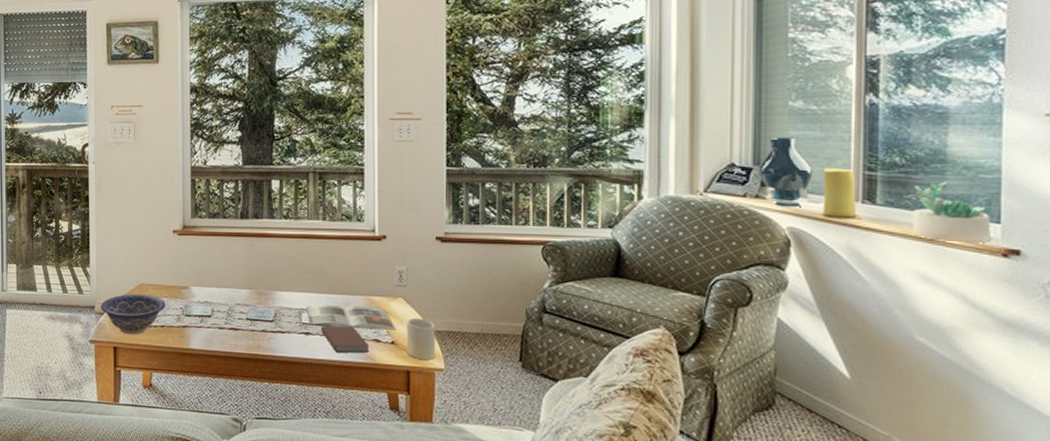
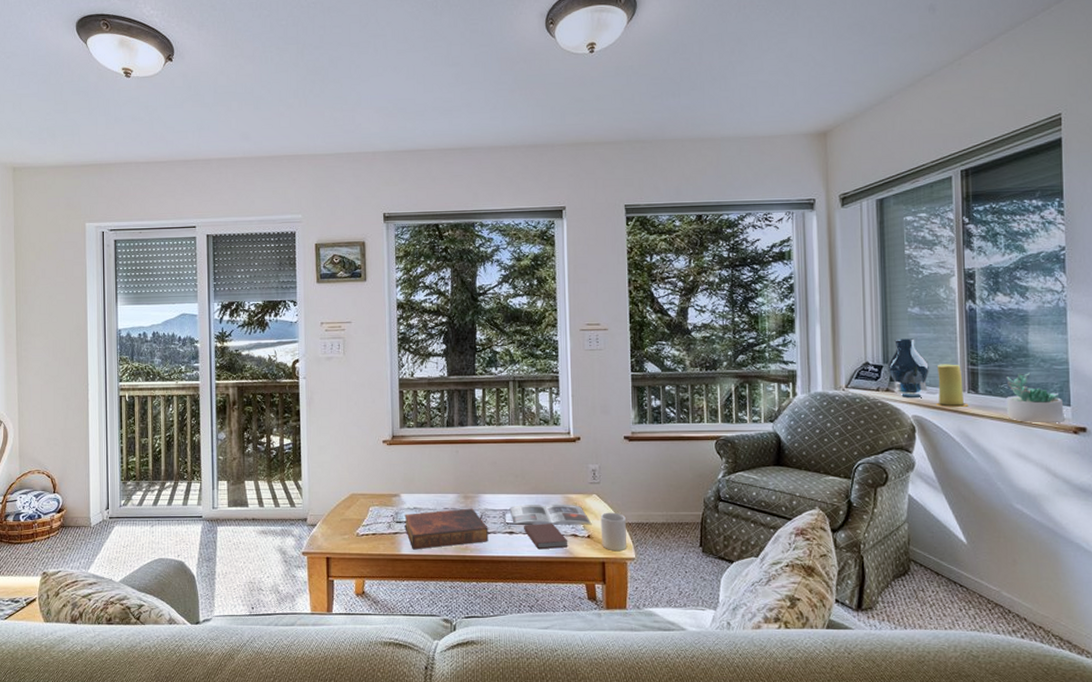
decorative bowl: present [101,294,166,334] -> none [313,504,377,544]
book: none [194,305,283,345] -> present [404,508,489,550]

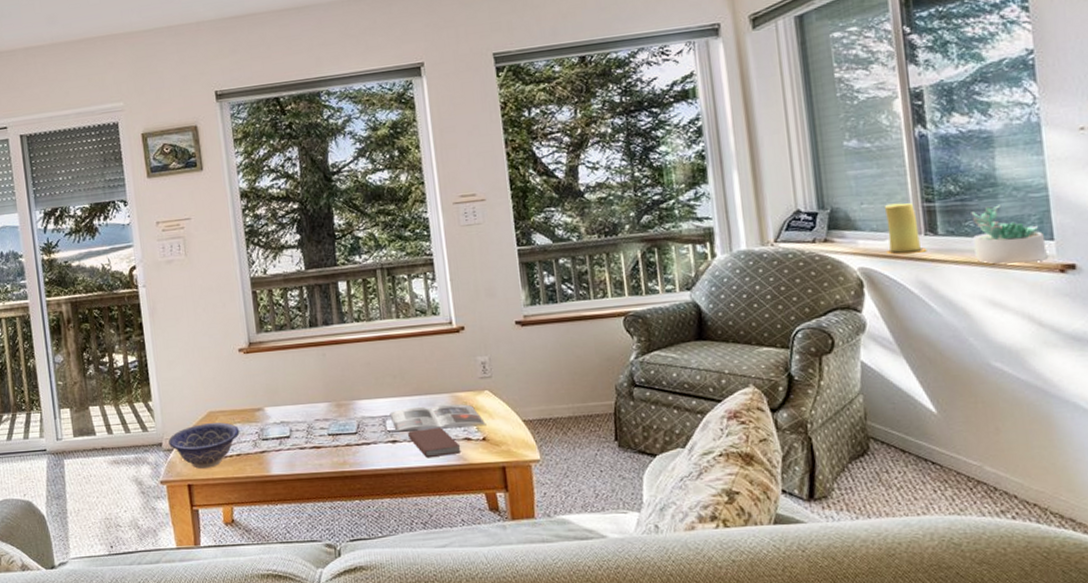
decorative bowl: none [313,504,377,544] -> present [168,422,240,469]
book: present [404,508,489,550] -> none [271,417,369,469]
mug: present [600,512,628,550] -> none [495,409,530,453]
vase: present [887,338,930,399] -> none [823,177,876,249]

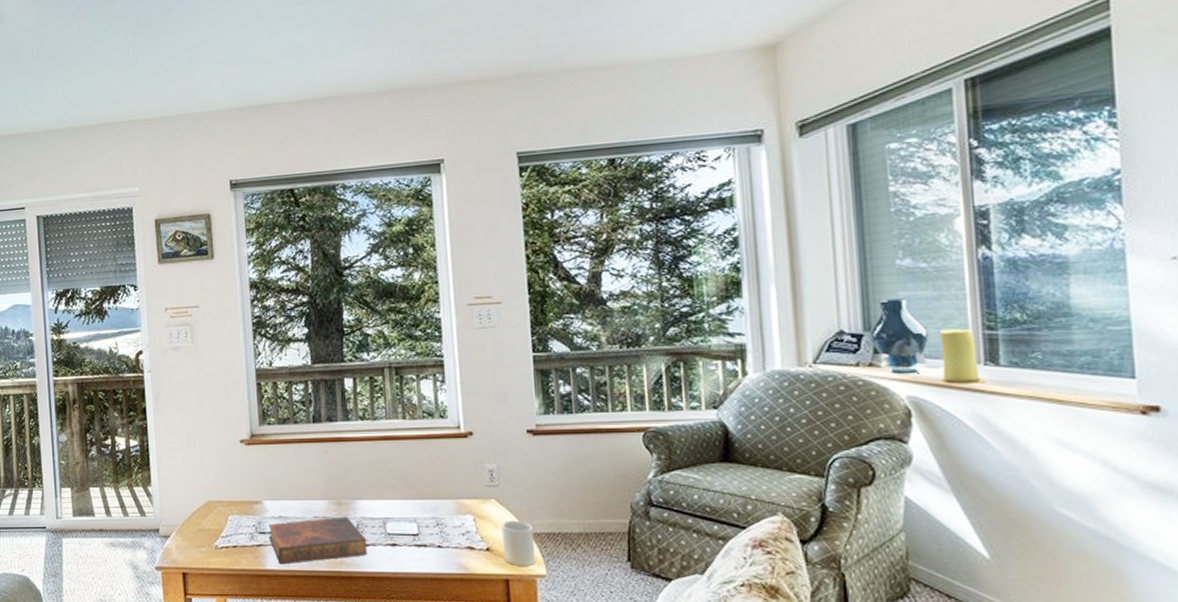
decorative bowl: present [168,422,240,469] -> none [166,513,237,557]
book: none [271,417,369,469] -> present [268,516,368,565]
magazine: present [389,404,487,432] -> none [390,511,491,536]
book: present [408,426,462,458] -> none [409,533,464,565]
mug: none [495,409,530,453] -> present [501,520,536,566]
vase: none [823,177,876,249] -> present [869,298,930,375]
succulent plant: present [971,204,1048,265] -> none [1039,336,1127,402]

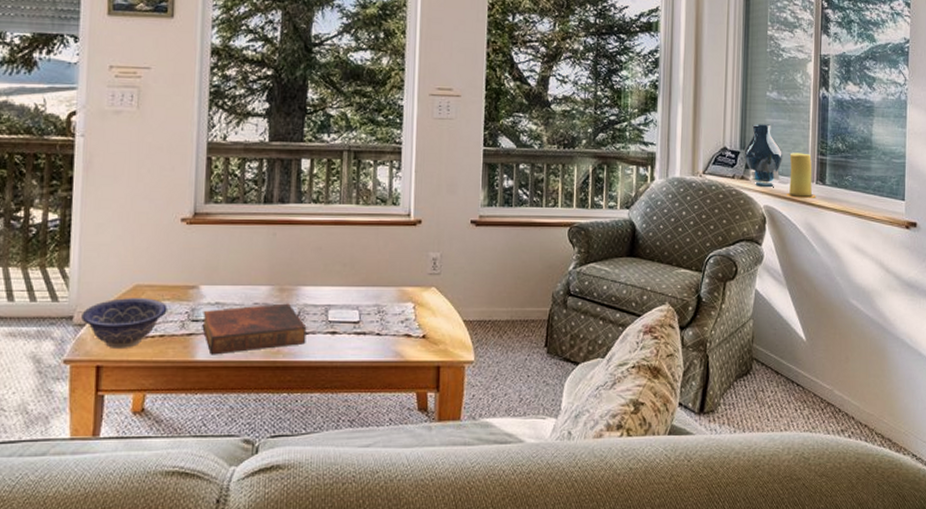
decorative bowl: none [166,513,237,557] -> present [81,298,167,348]
mug: present [501,520,536,566] -> none [437,308,467,352]

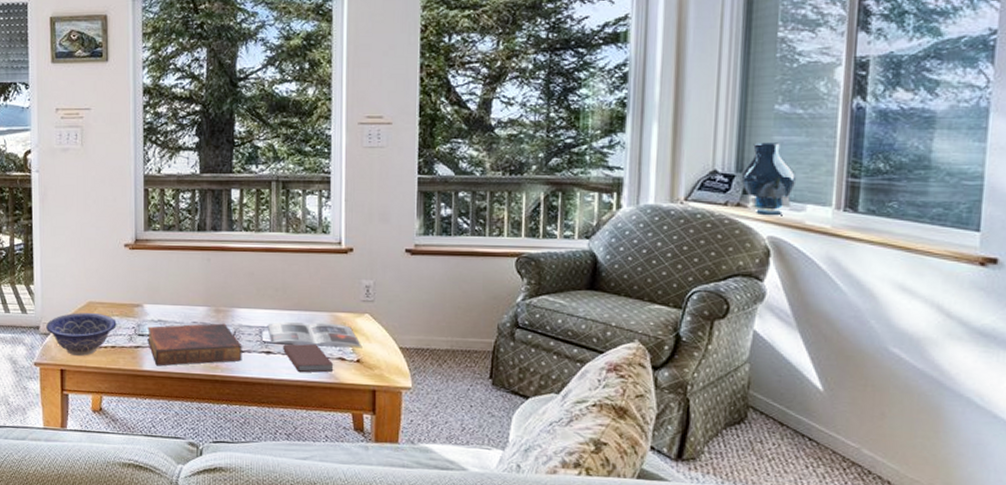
magazine: none [333,298,428,323] -> present [267,321,363,348]
book: none [349,320,400,353] -> present [283,343,334,373]
candle: present [786,152,816,199] -> none [799,175,843,229]

